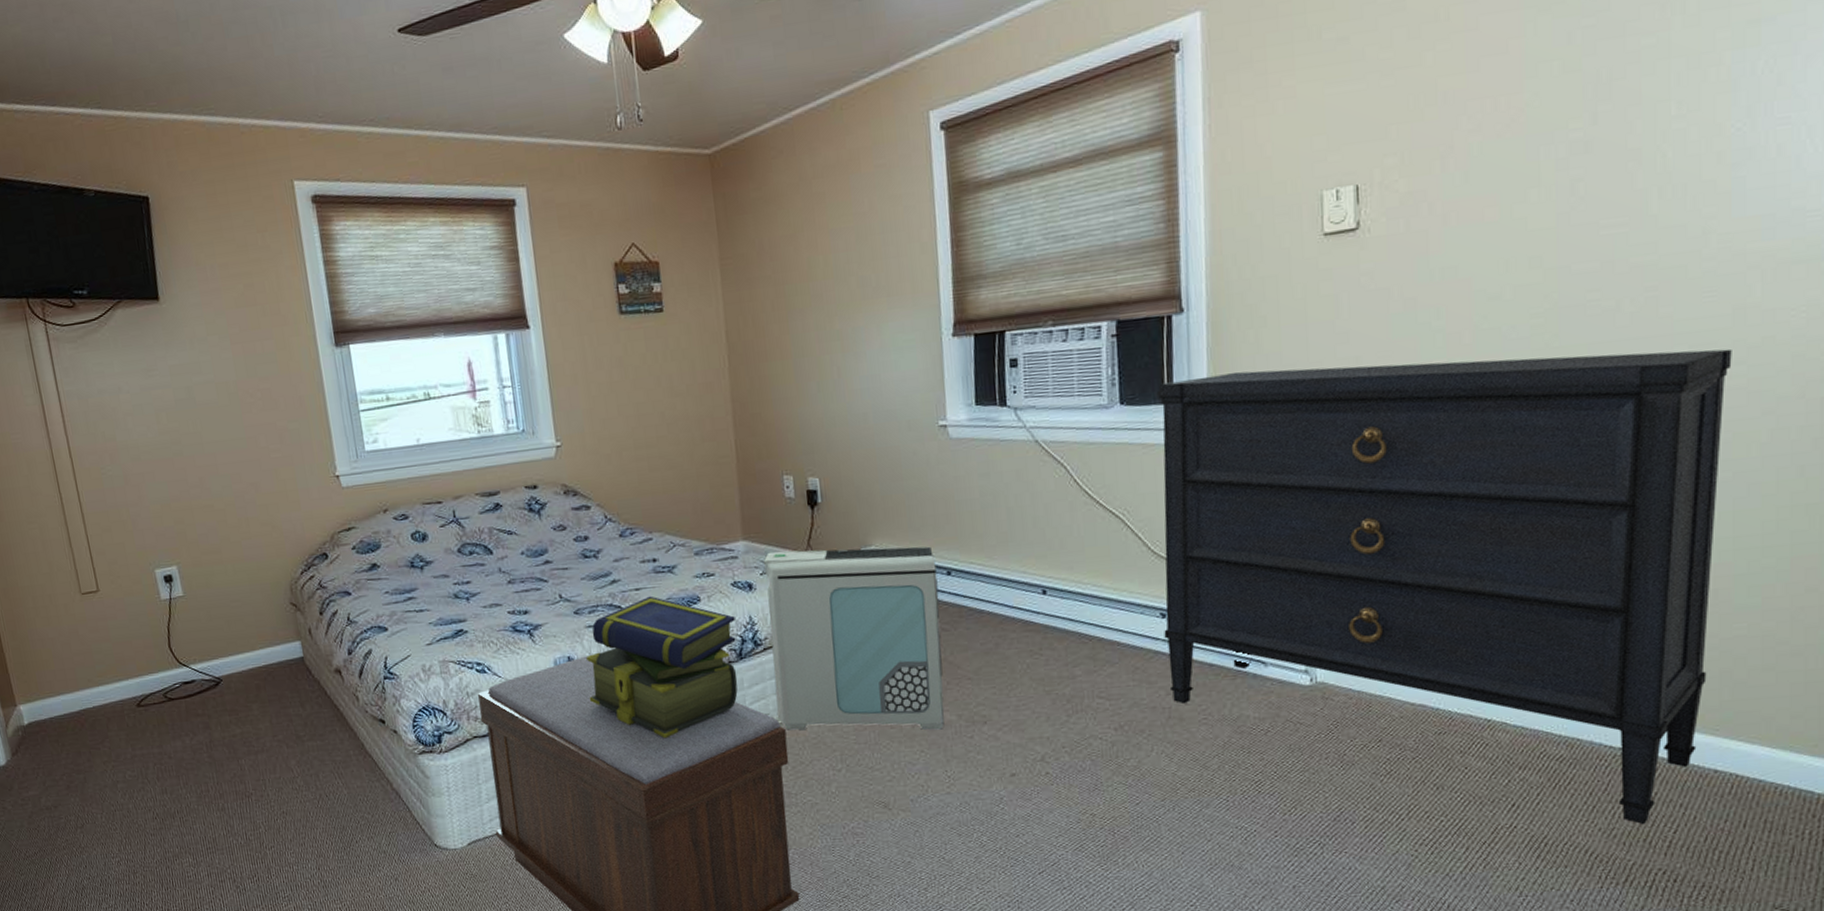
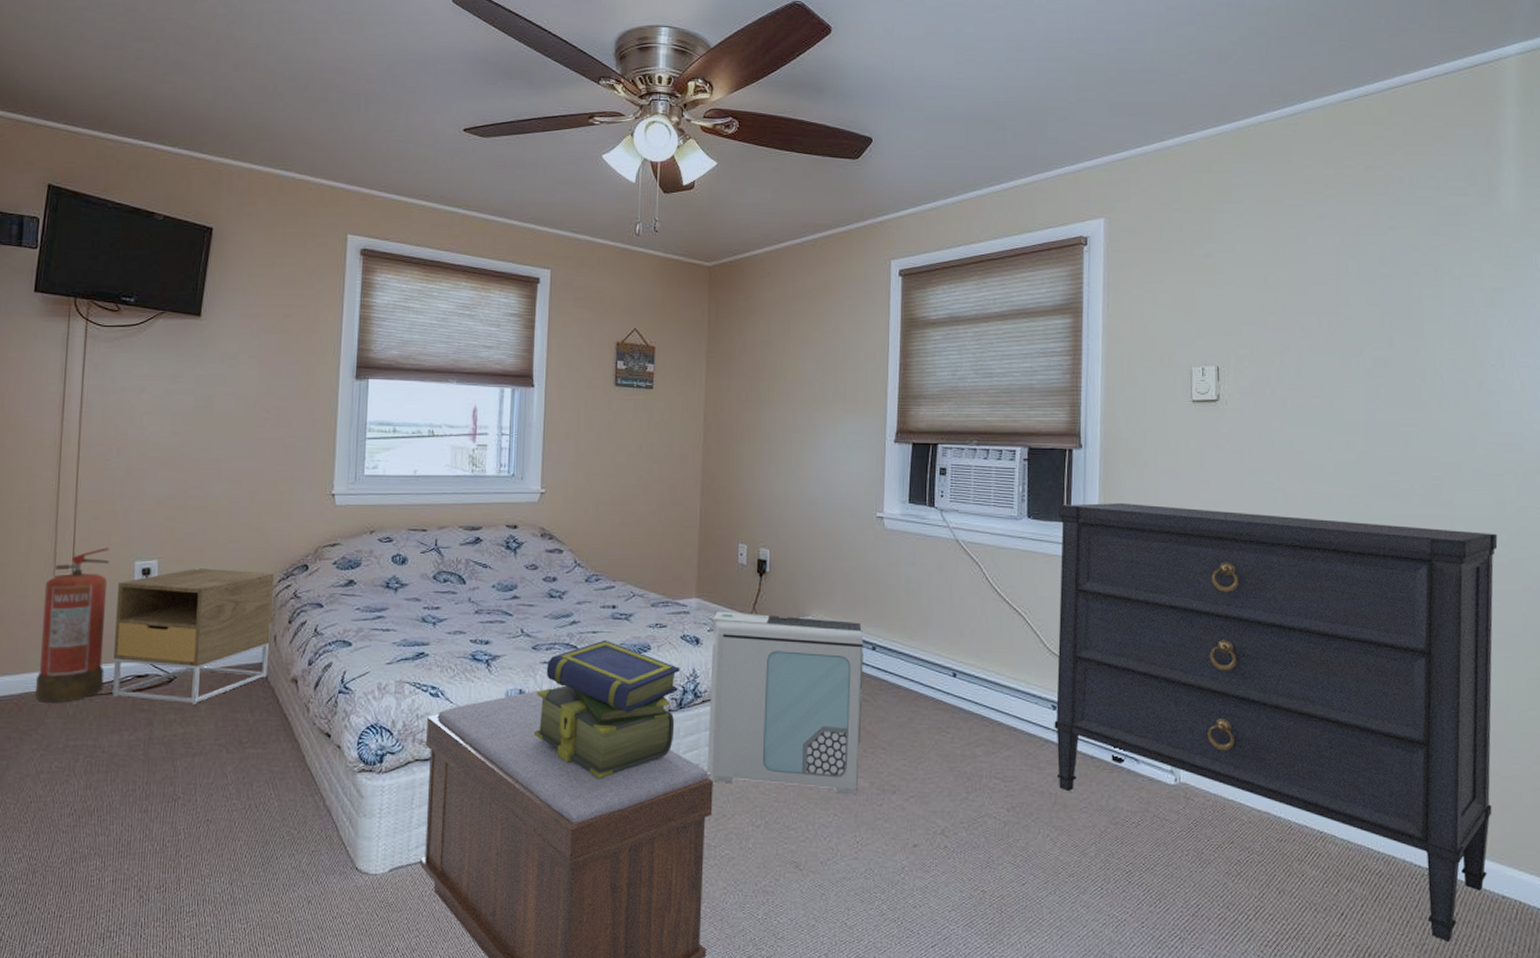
fire extinguisher: none [74,558,155,717] -> present [35,547,110,703]
nightstand: none [144,566,310,705] -> present [112,568,273,704]

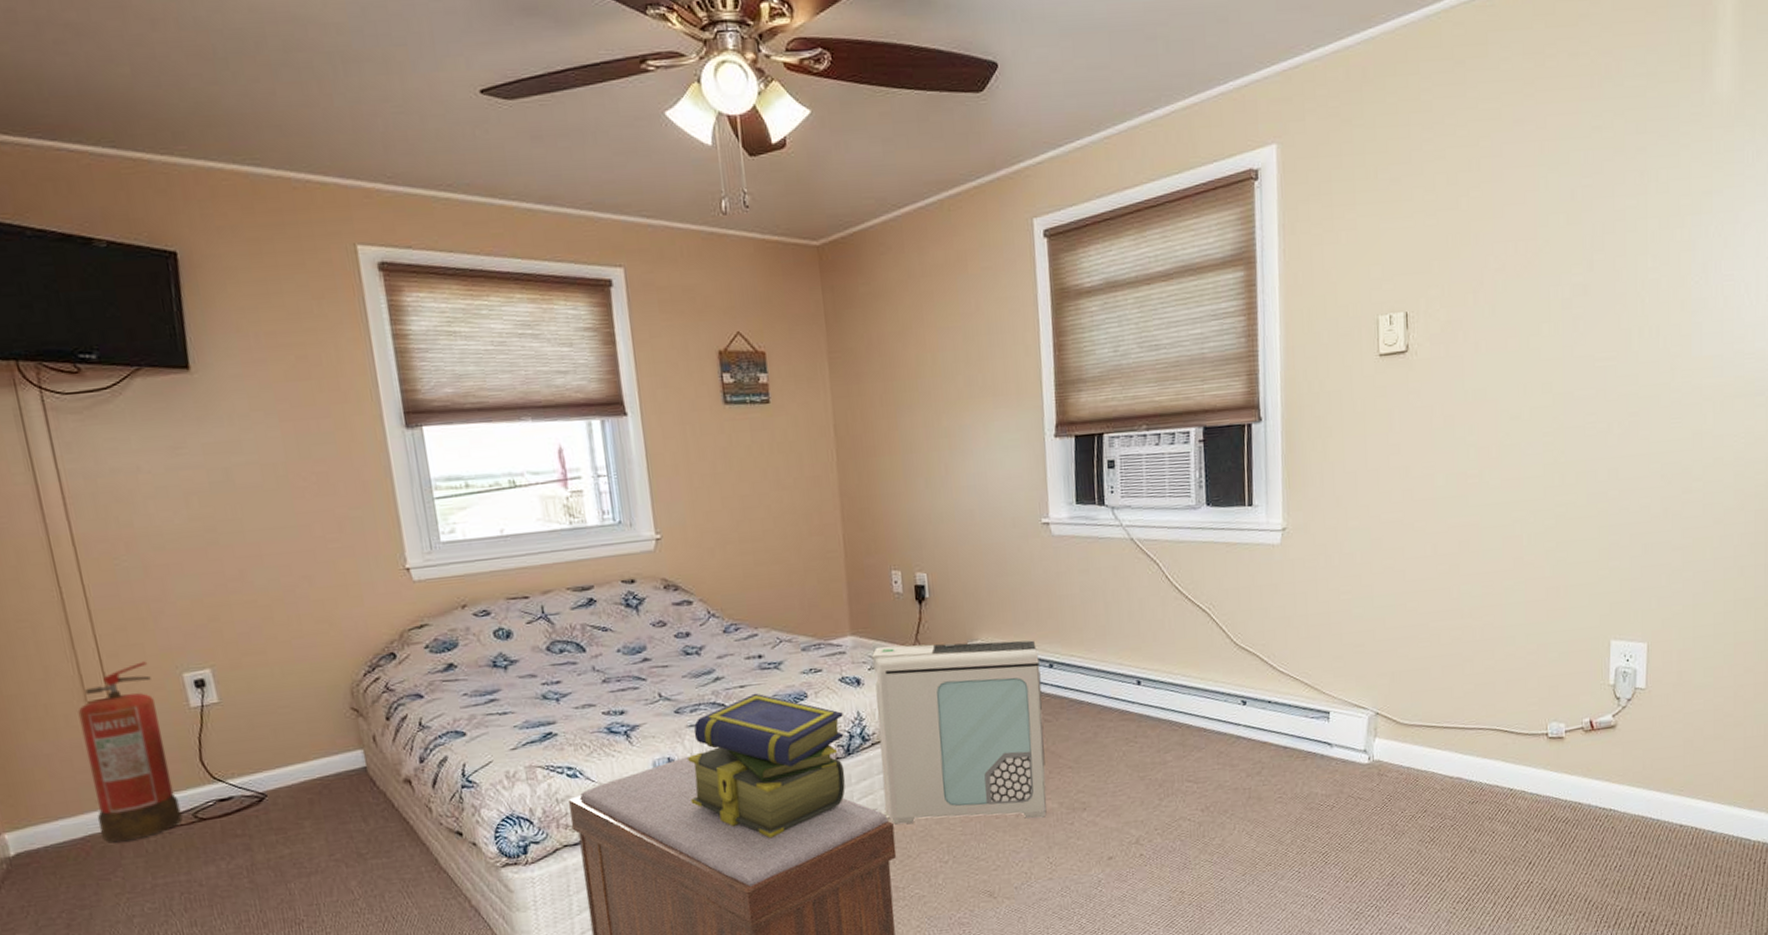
nightstand: present [112,568,273,704] -> none [169,667,374,826]
dresser: present [1054,503,1498,942] -> none [1240,467,1692,874]

